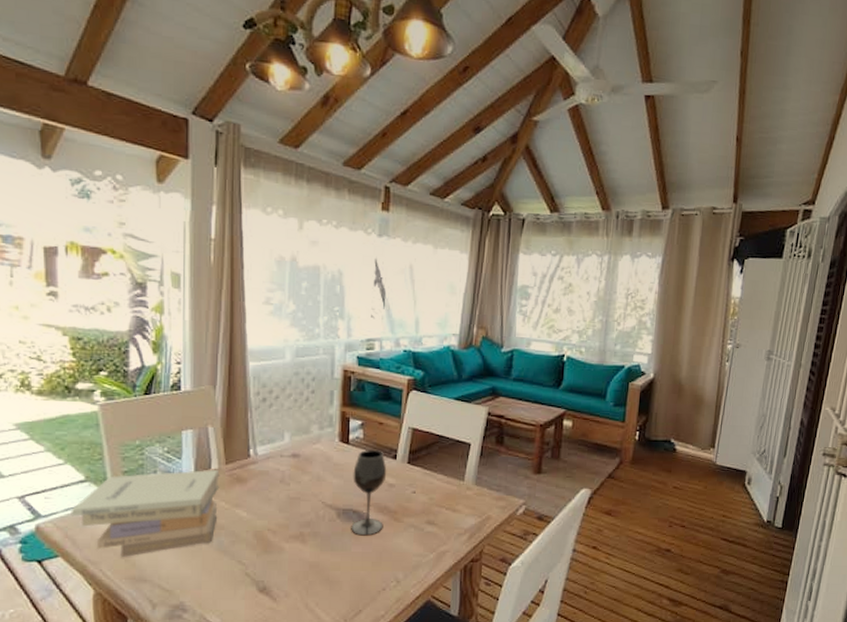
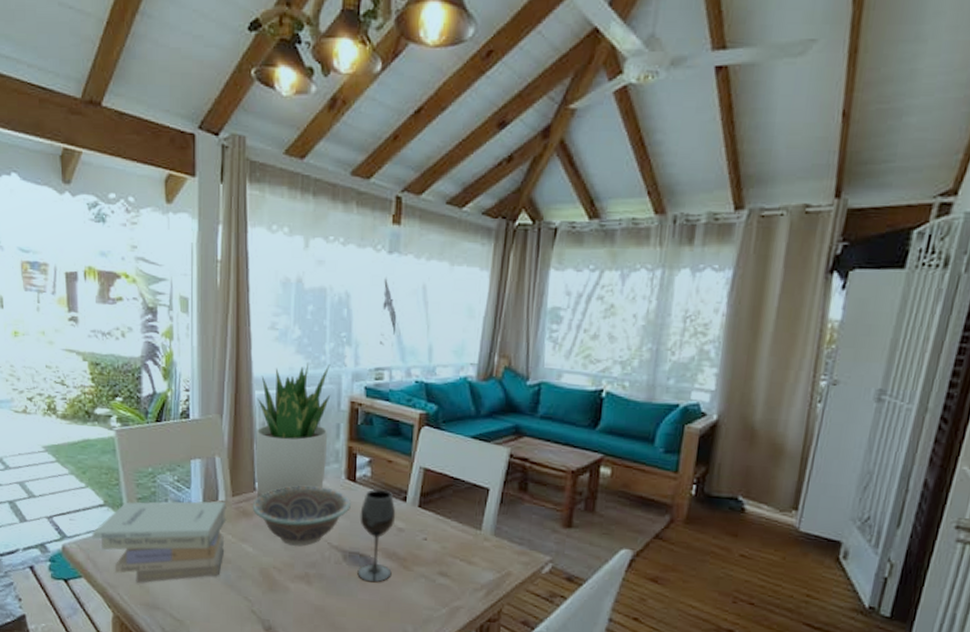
decorative bowl: none [247,449,344,509] -> present [253,485,351,547]
planter: none [249,335,325,464] -> present [255,363,331,498]

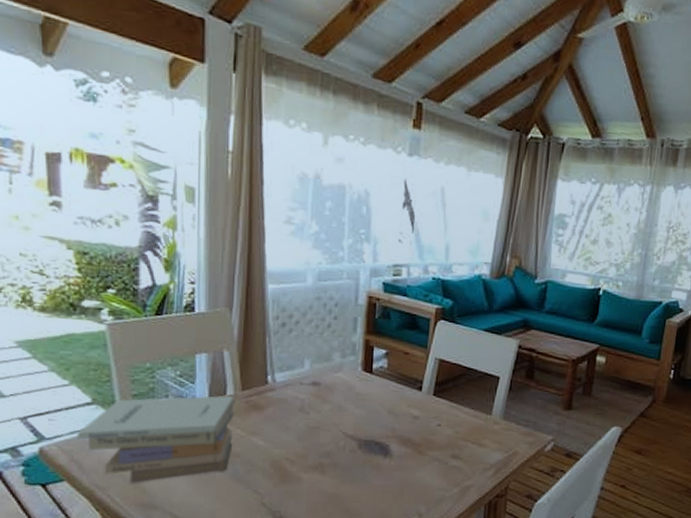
decorative bowl: present [253,485,351,547] -> none [264,377,367,438]
planter: present [255,363,331,498] -> none [267,258,349,391]
wineglass: present [357,489,396,583] -> none [372,379,412,468]

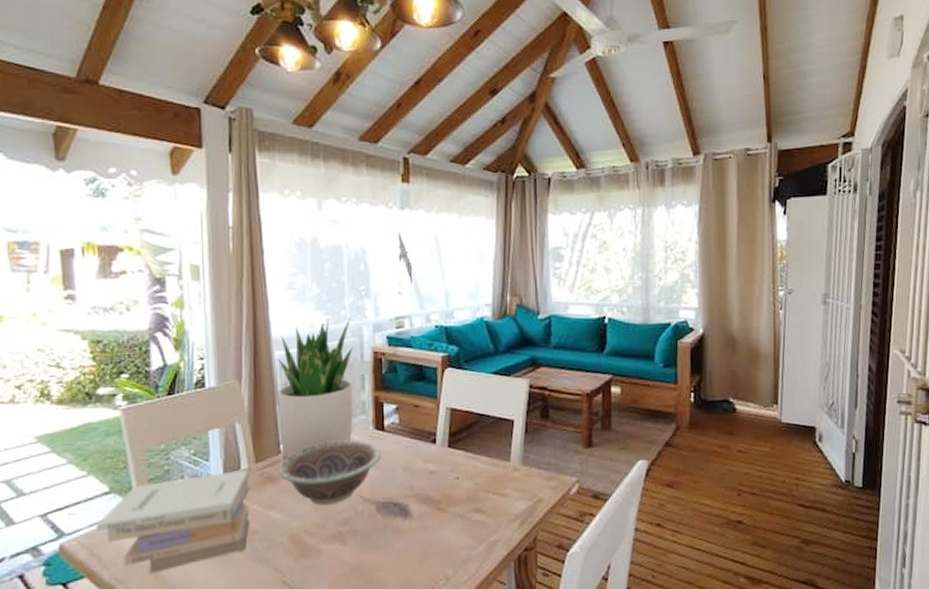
decorative bowl: none [264,377,367,438] -> present [279,440,381,506]
planter: none [267,258,349,391] -> present [277,318,354,460]

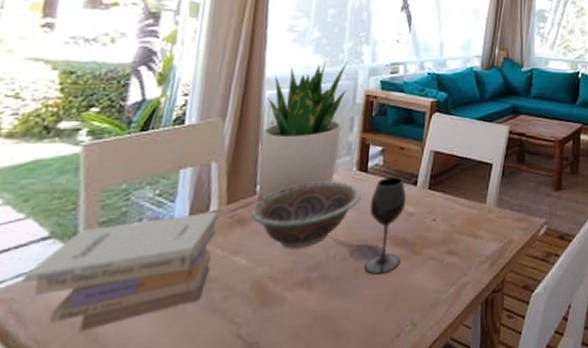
wineglass: none [391,434,427,531] -> present [364,176,407,275]

